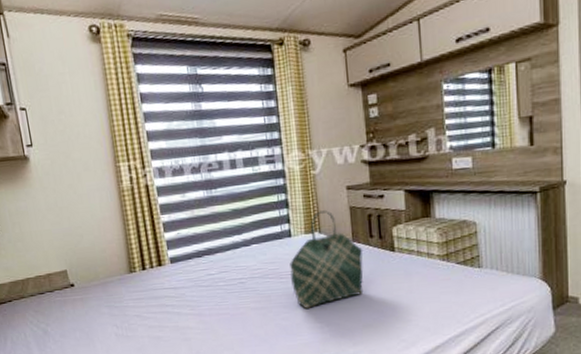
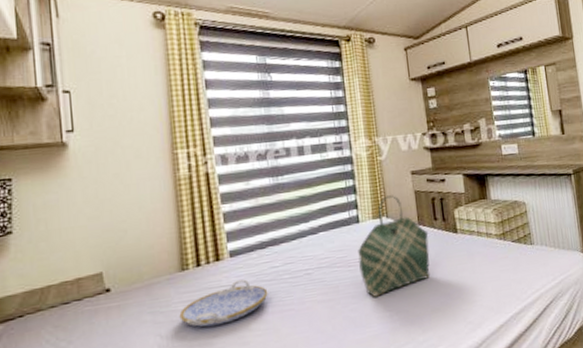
serving tray: none [130,284,206,322] -> present [179,279,268,327]

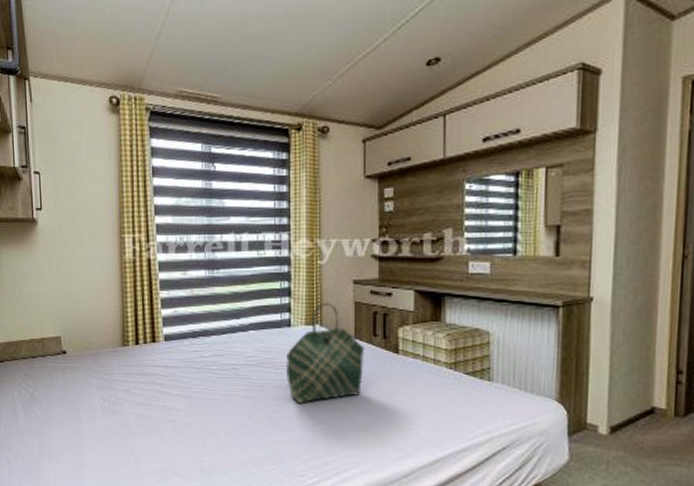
serving tray: present [179,279,268,327] -> none [119,363,196,400]

